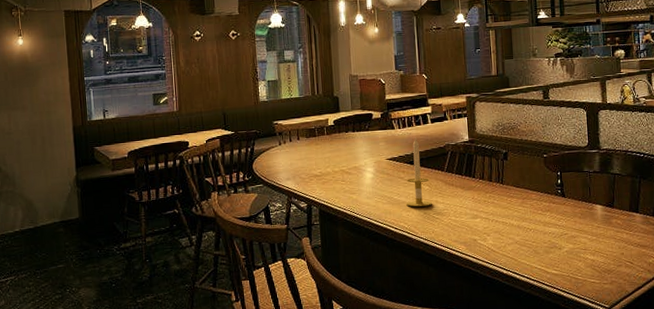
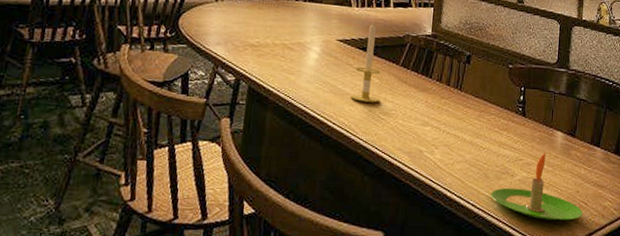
candle: none [542,225,630,282] -> present [490,153,583,221]

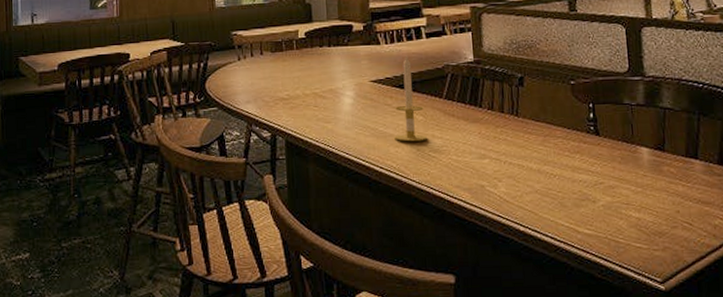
candle: present [490,153,583,221] -> none [571,173,689,247]

